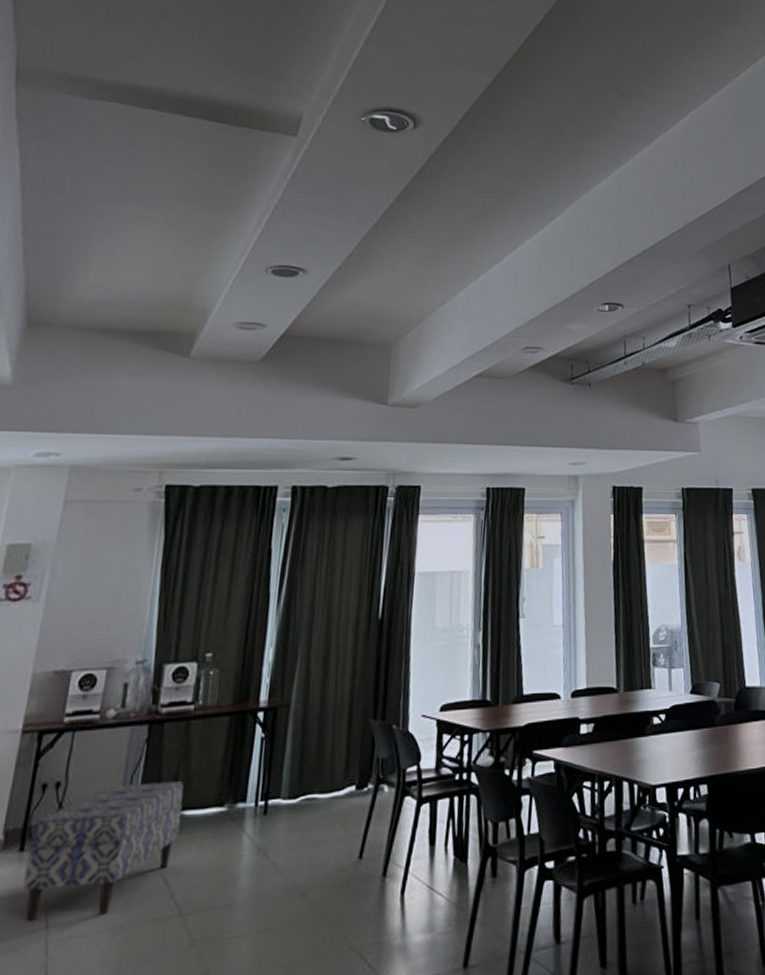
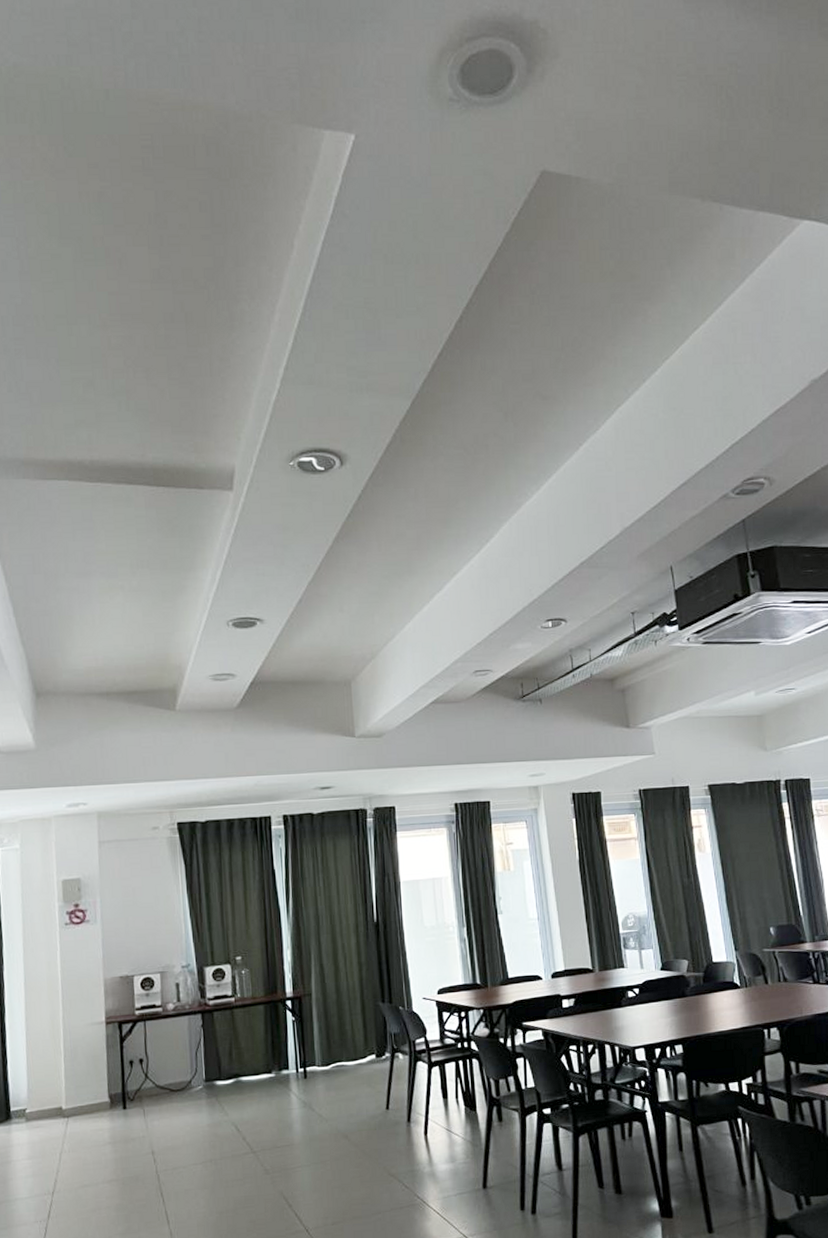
bench: present [23,781,184,922] -> none [129,1056,241,1158]

